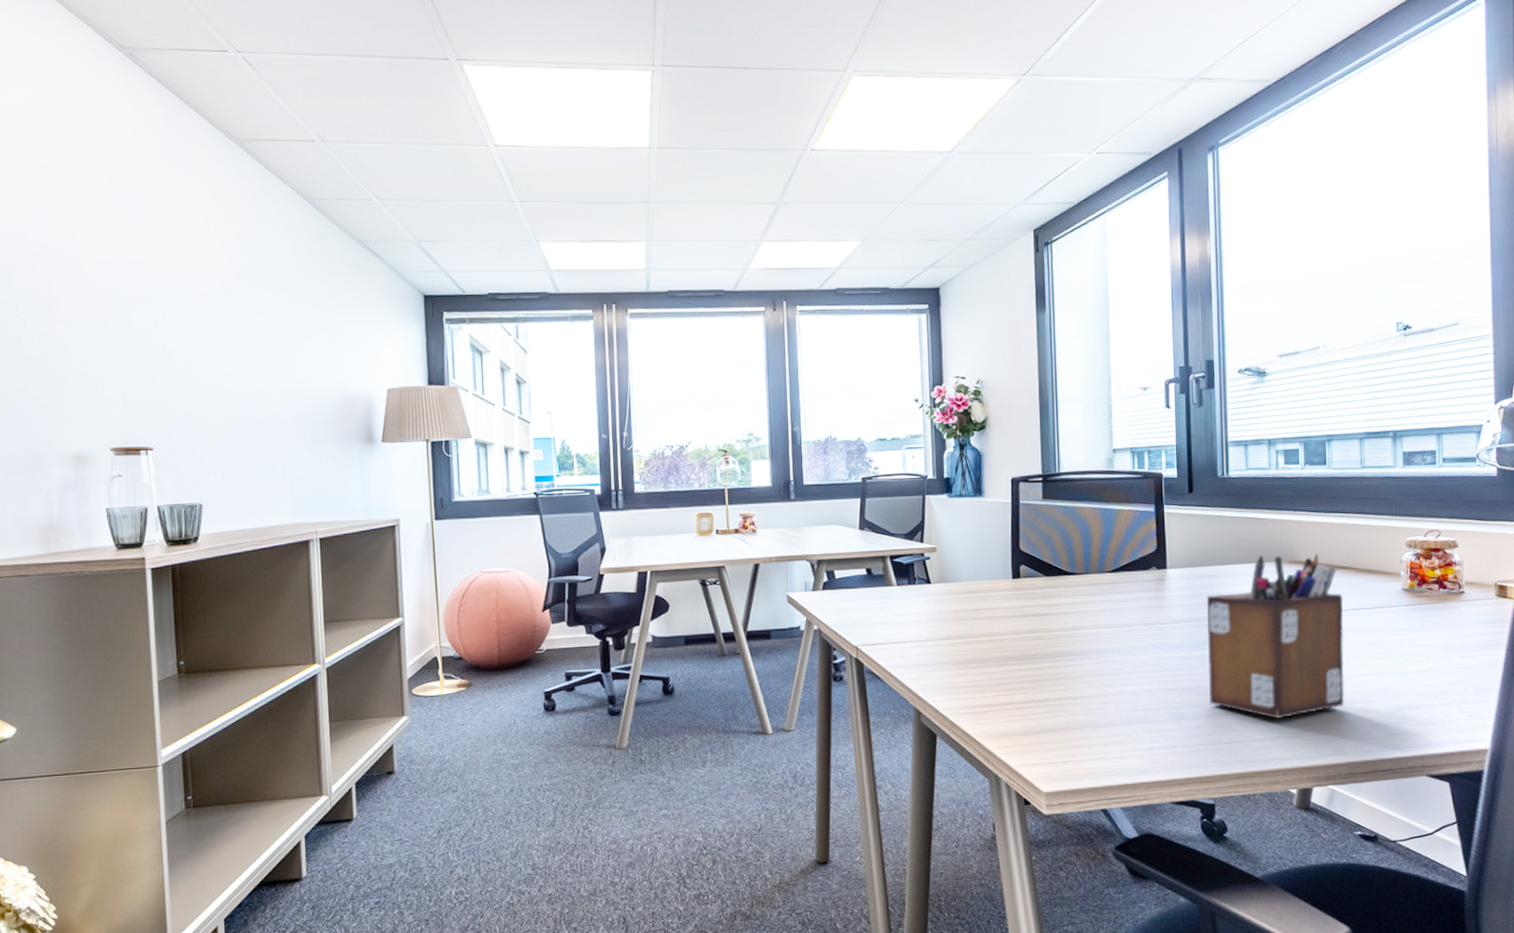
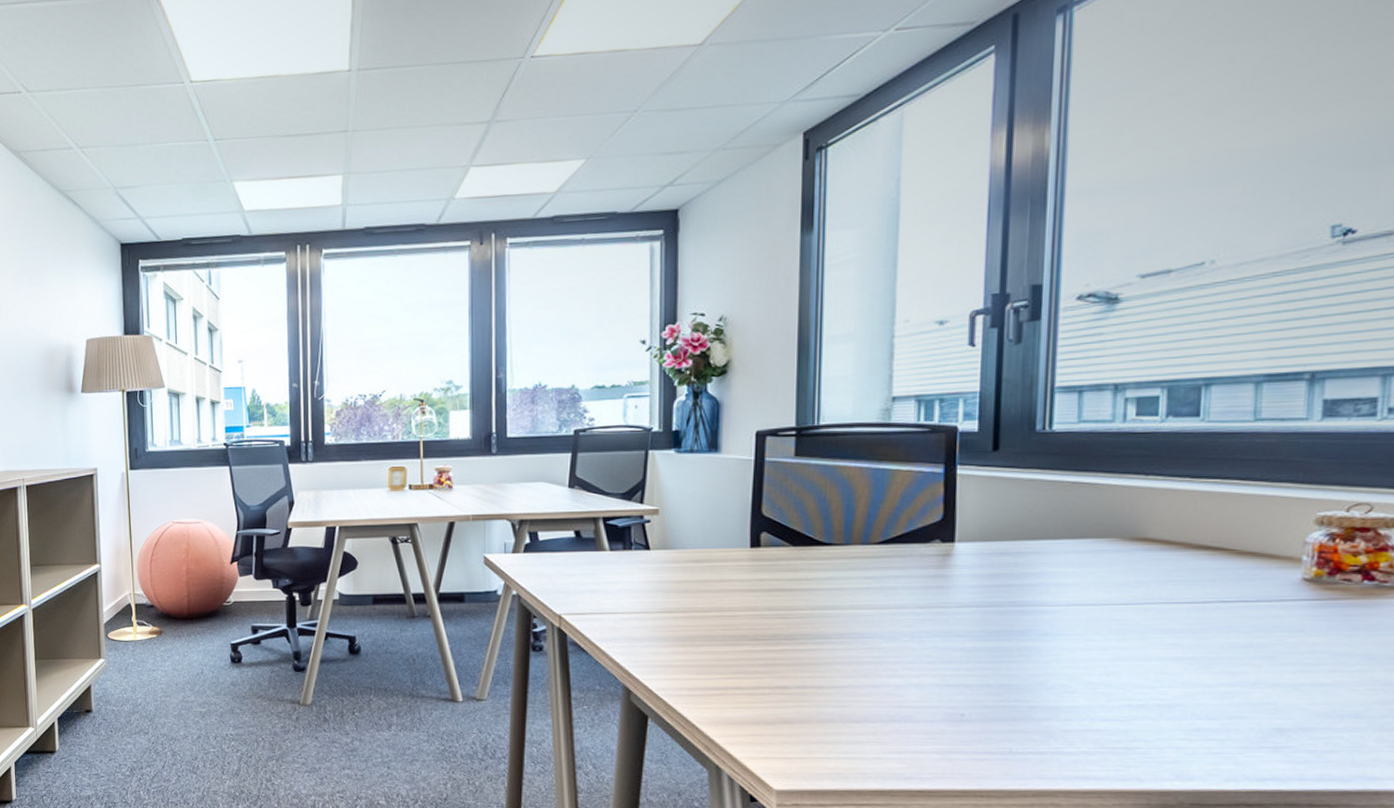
desk organizer: present [1207,553,1344,719] -> none [1001,528,1208,730]

